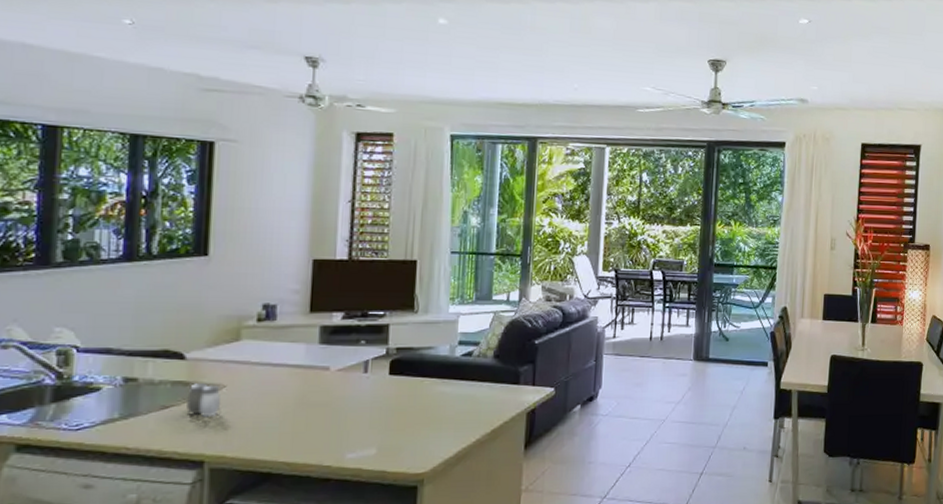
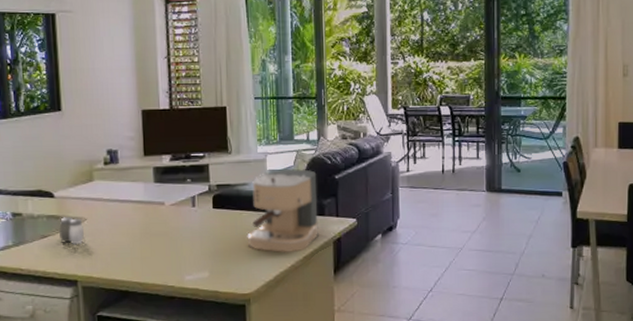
coffee maker: none [427,332,515,426] -> present [247,169,318,253]

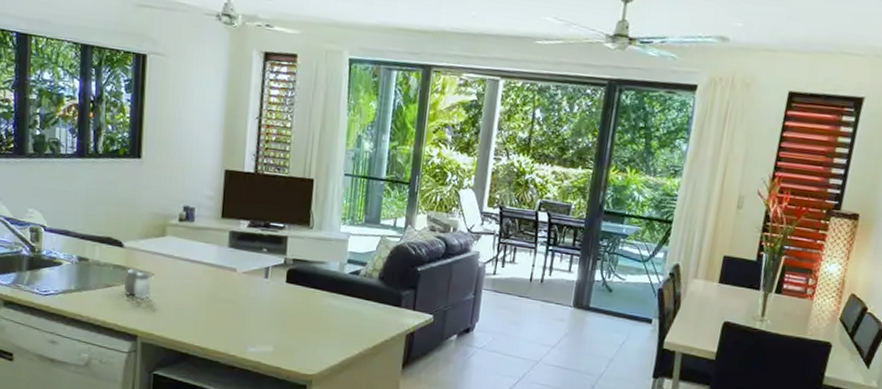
coffee maker: present [247,169,318,253] -> none [317,252,399,340]

